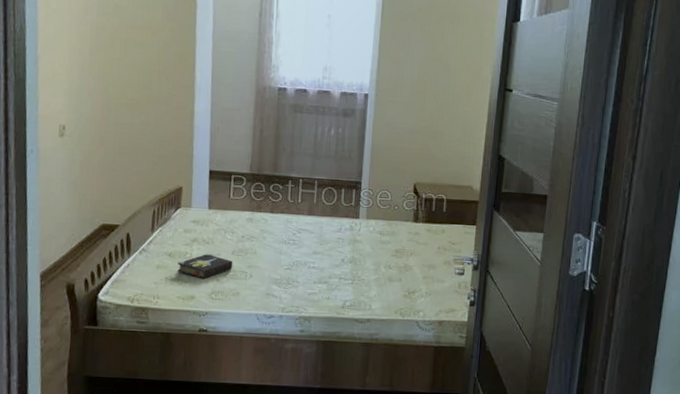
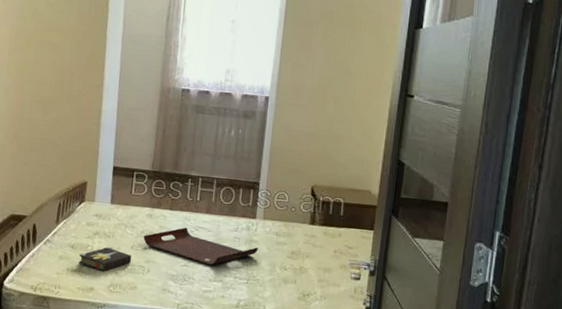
serving tray: none [244,230,362,268] -> present [143,227,258,266]

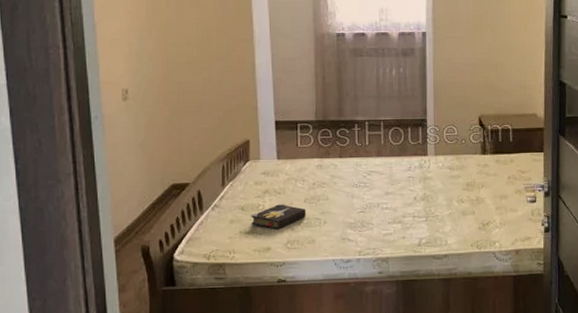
serving tray: present [143,227,258,266] -> none [316,173,433,208]

